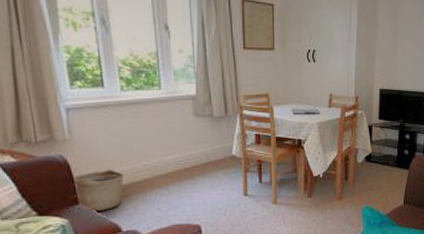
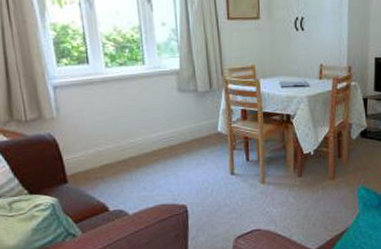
basket: present [72,169,124,211] -> none [60,147,110,190]

